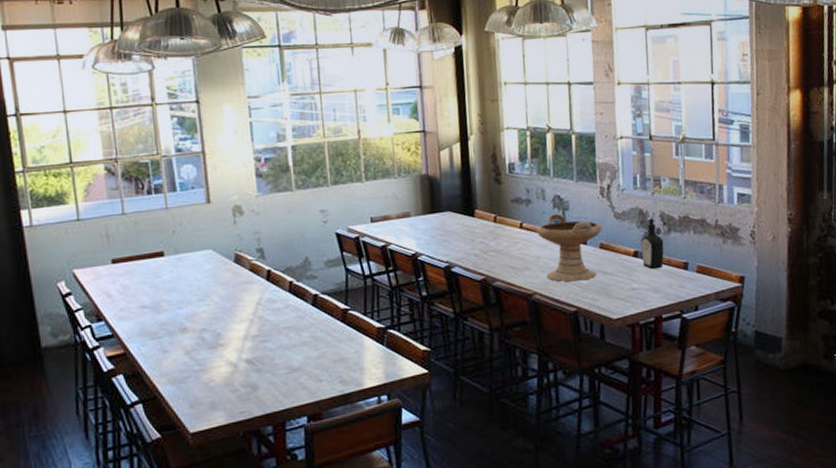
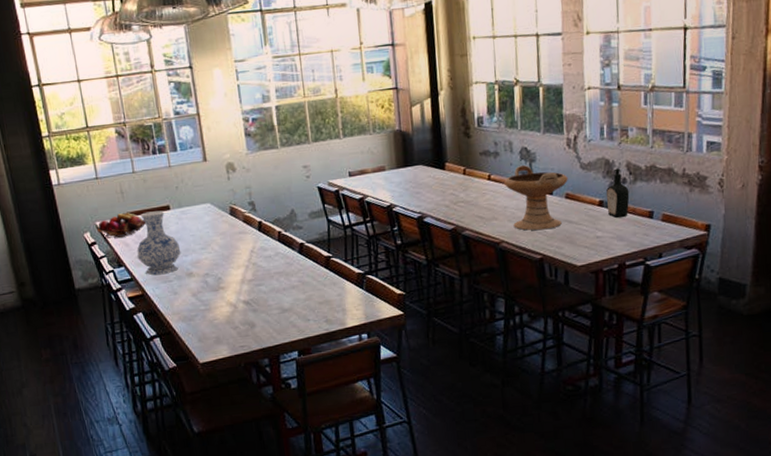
fruit basket: none [74,259,134,289] -> present [97,213,146,239]
vase: none [121,257,175,331] -> present [137,210,181,275]

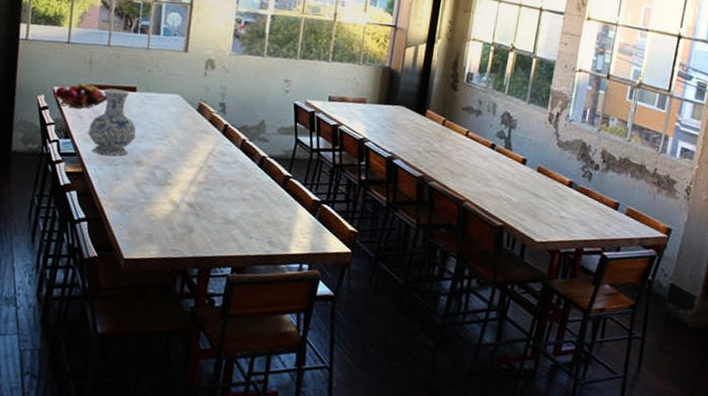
decorative bowl: present [504,165,568,231] -> none [480,129,544,198]
bottle: present [606,168,630,218] -> none [575,153,600,203]

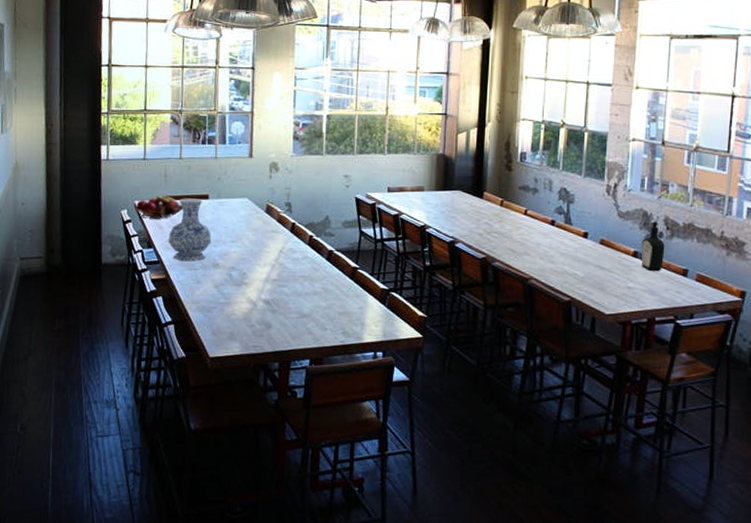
bottle: none [575,153,600,203] -> present [641,221,665,271]

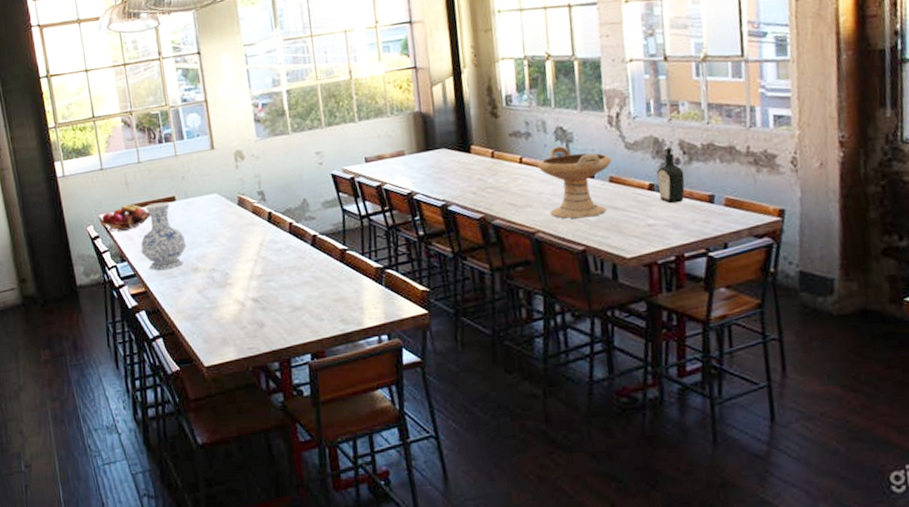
decorative bowl: none [540,205,604,273] -> present [538,146,612,219]

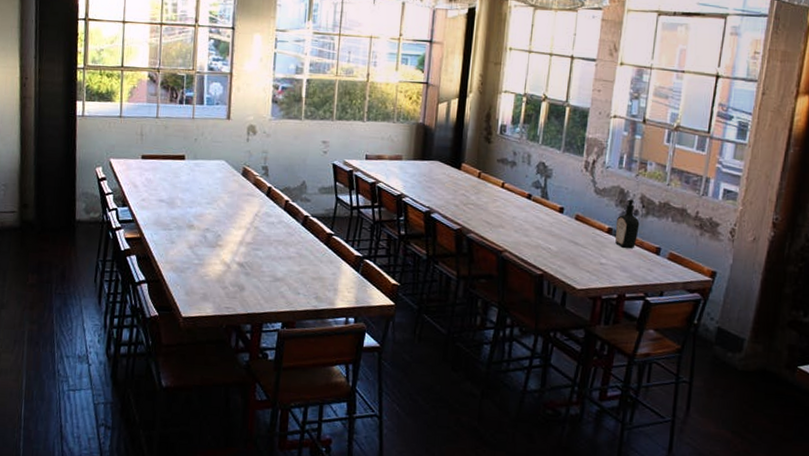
fruit basket: present [100,204,150,232] -> none [110,154,158,178]
vase: present [140,202,187,270] -> none [143,158,187,221]
decorative bowl: present [538,146,612,219] -> none [517,179,581,247]

